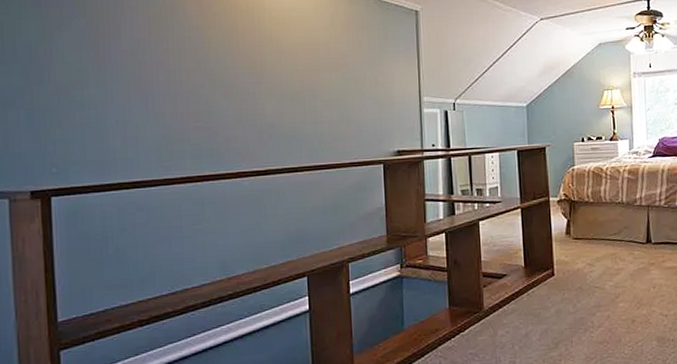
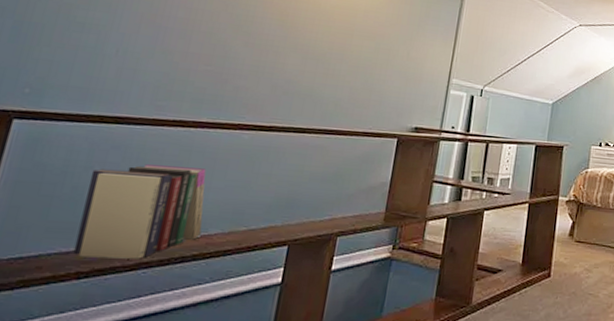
books: none [126,217,230,308] -> present [73,164,206,259]

